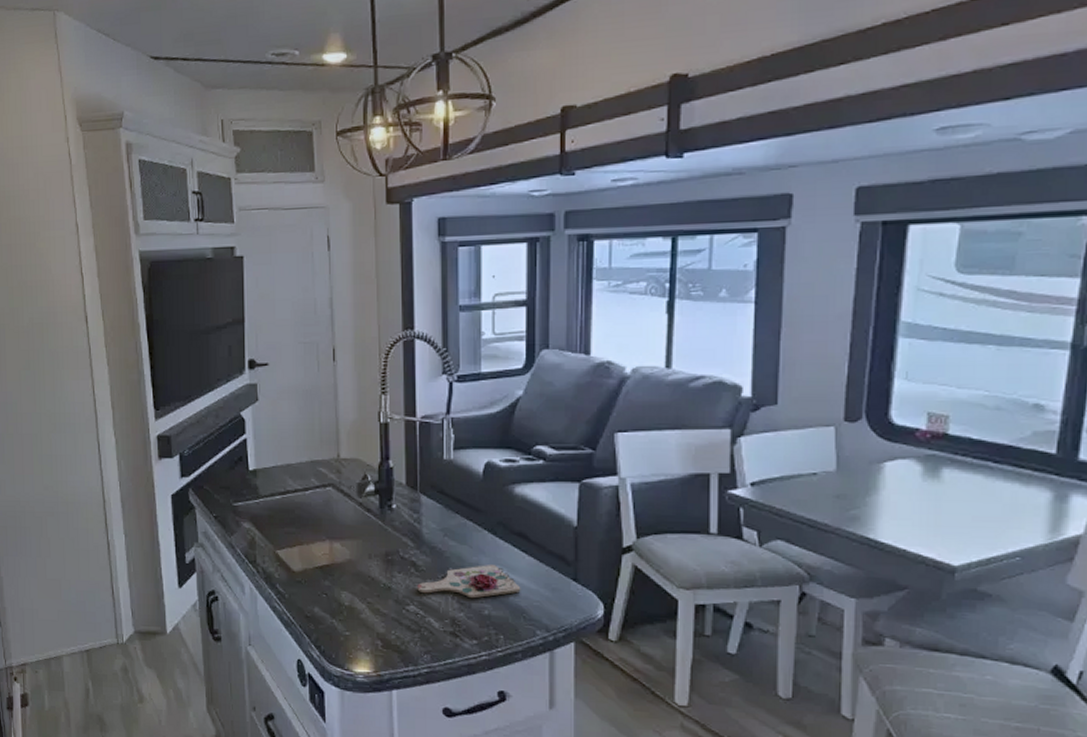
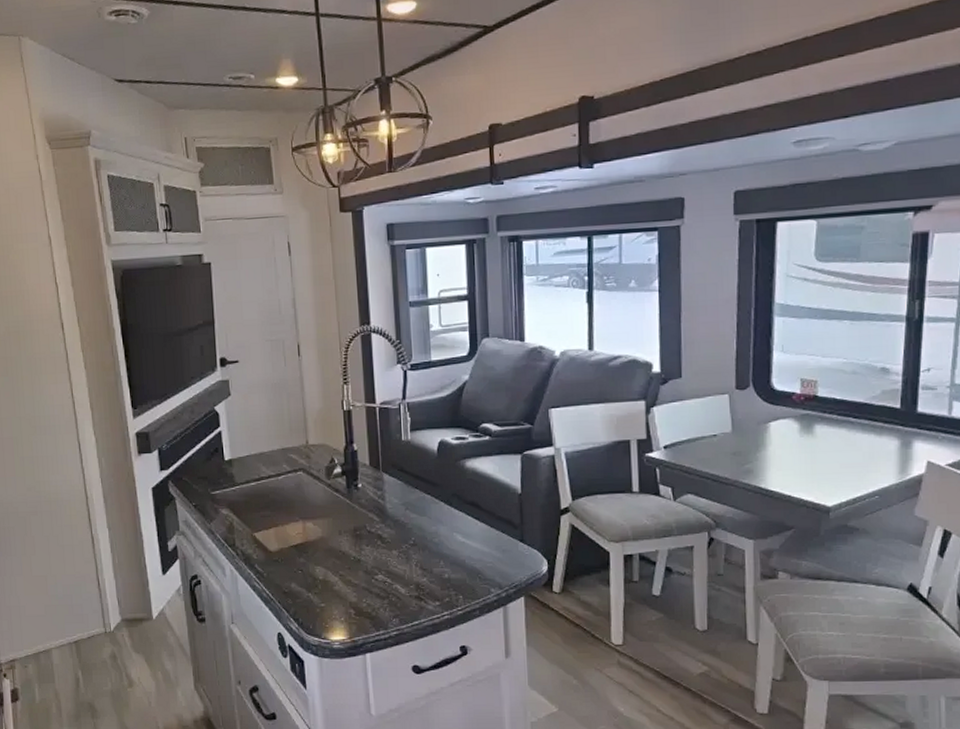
cutting board: present [417,565,521,599] -> none [384,533,476,565]

